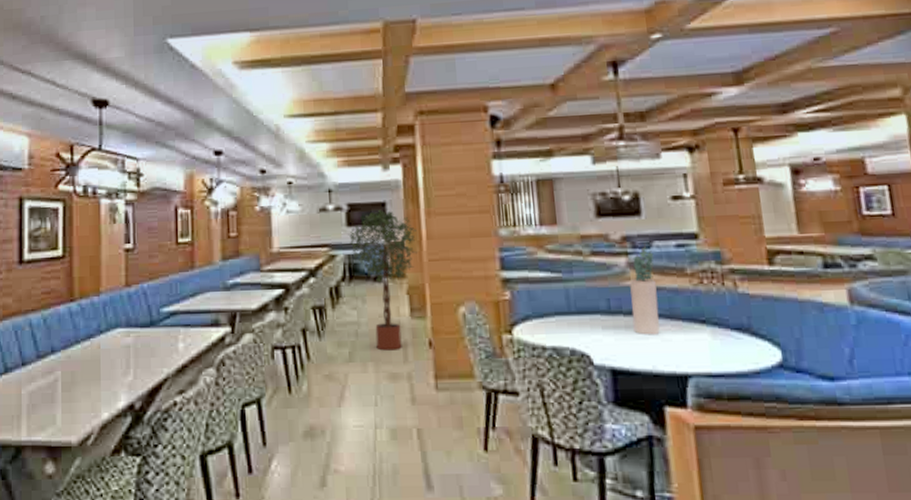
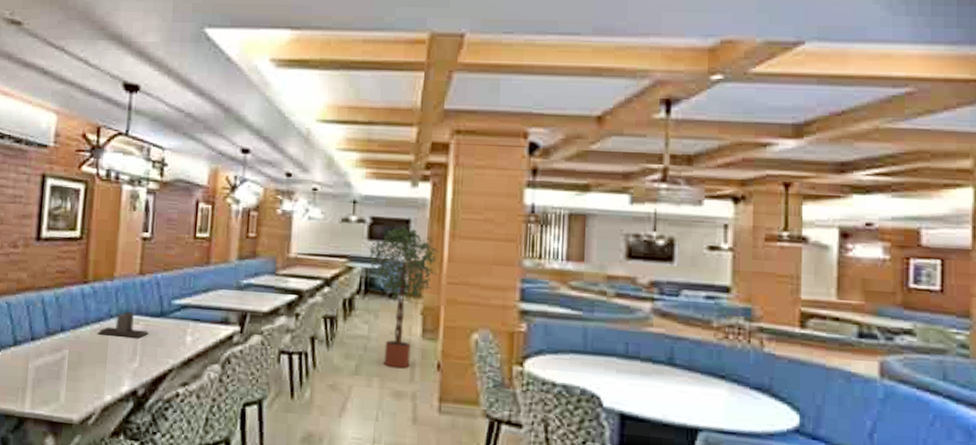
napkin holder: none [89,326,140,353] -> present [98,312,149,339]
vase: present [629,244,660,335] -> none [649,292,681,385]

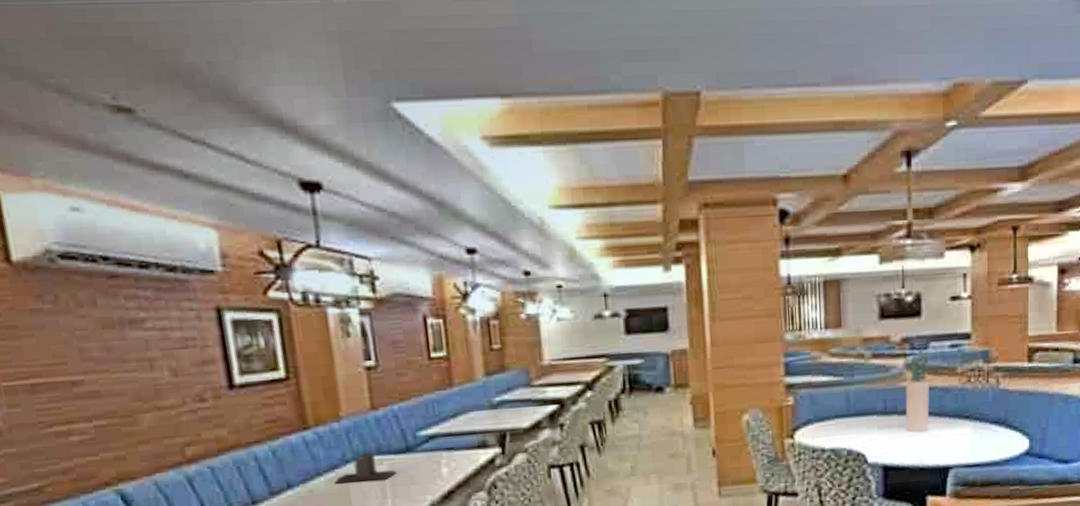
potted tree: present [368,226,439,369] -> none [627,315,701,463]
vase: none [649,292,681,385] -> present [905,345,930,433]

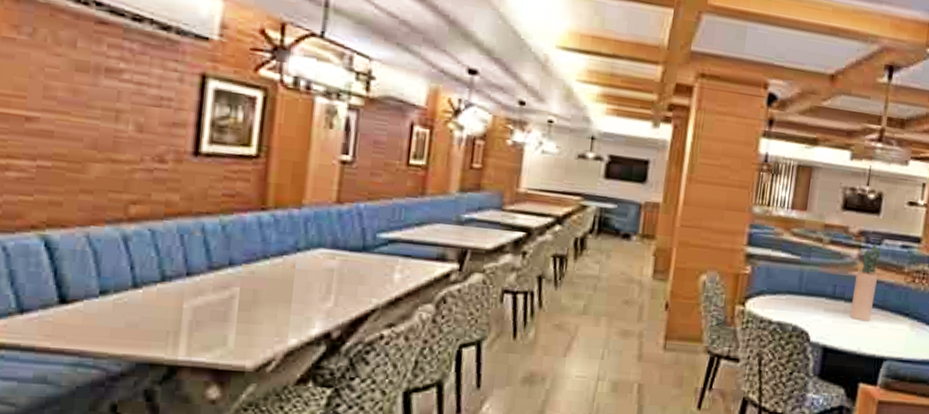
napkin holder: present [335,453,397,485] -> none [280,245,347,276]

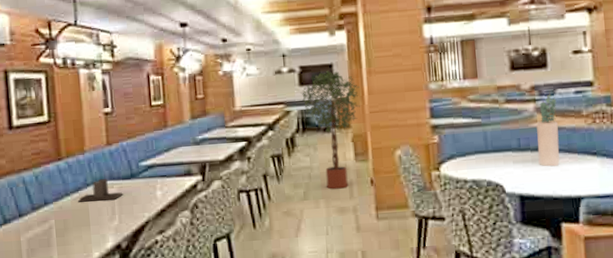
napkin holder: none [280,245,347,276] -> present [78,179,123,203]
potted tree: none [604,167,675,309] -> present [300,70,360,190]

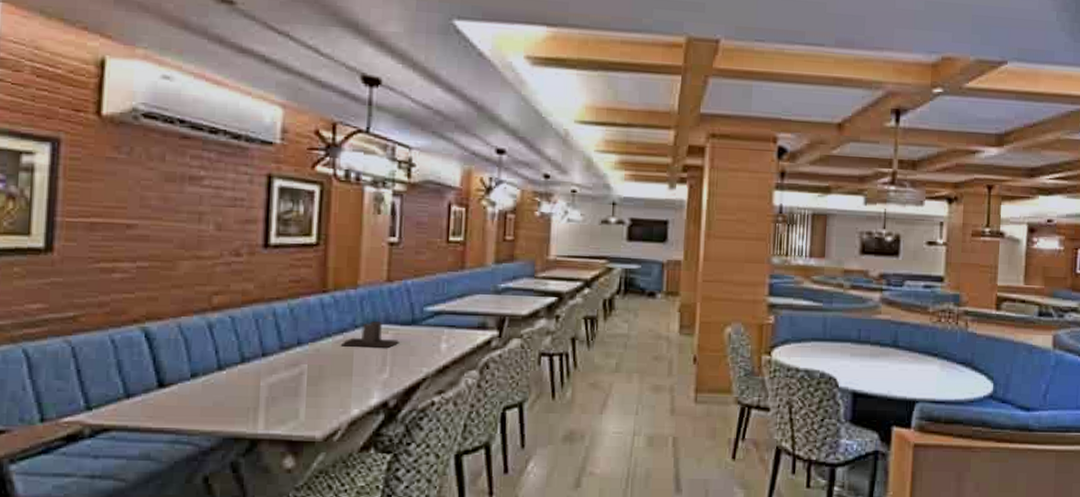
potted tree: present [300,70,360,190] -> none [627,227,695,364]
vase: present [536,92,560,167] -> none [877,282,904,364]

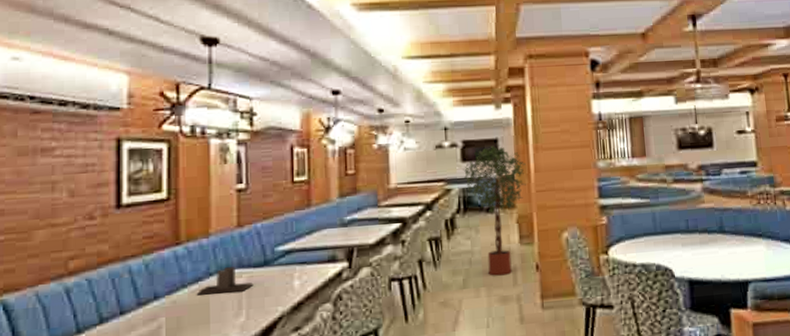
potted tree: none [627,227,695,364] -> present [463,145,526,276]

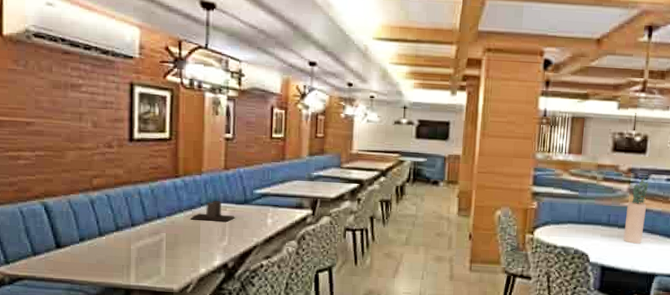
potted tree: present [463,145,526,276] -> none [416,127,472,239]
vase: none [704,172,727,250] -> present [623,176,649,244]

